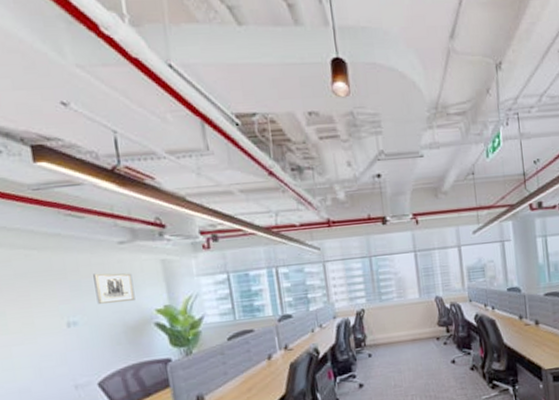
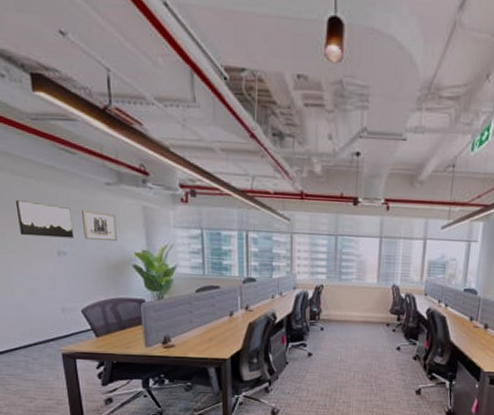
wall art: none [16,274,85,312] -> present [15,200,73,238]

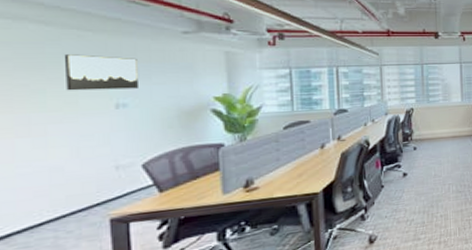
wall art: present [82,210,117,242] -> none [151,59,194,89]

